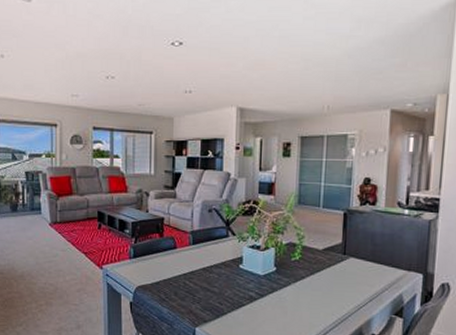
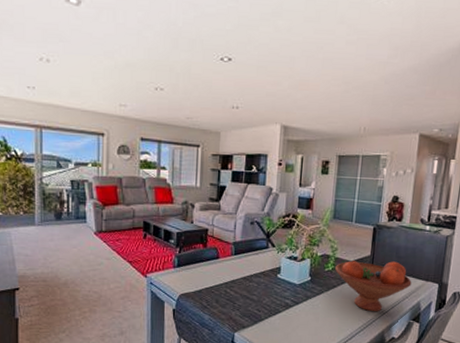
fruit bowl: none [303,249,392,306] -> present [335,261,412,312]

